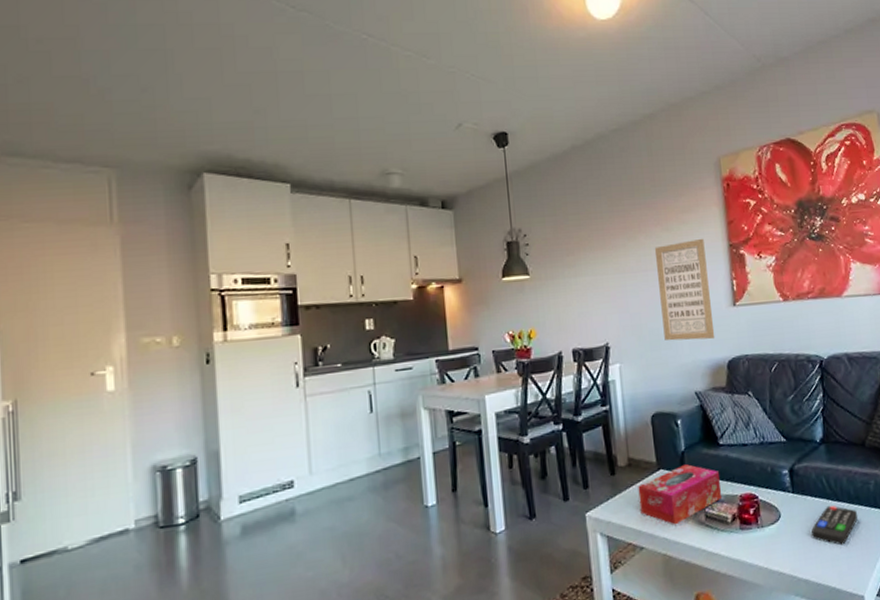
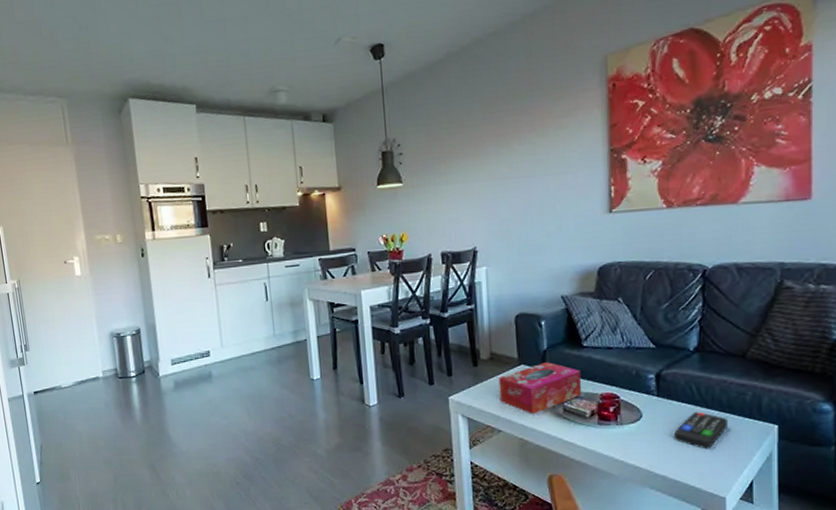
wall art: present [654,238,715,341] -> none [527,143,587,247]

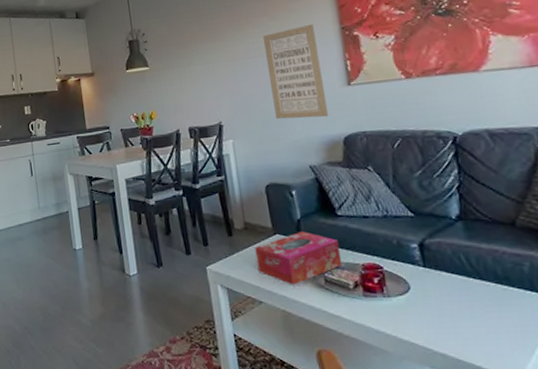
wall art: none [527,143,587,247] -> present [262,23,329,120]
remote control: present [674,411,729,449] -> none [448,283,509,325]

